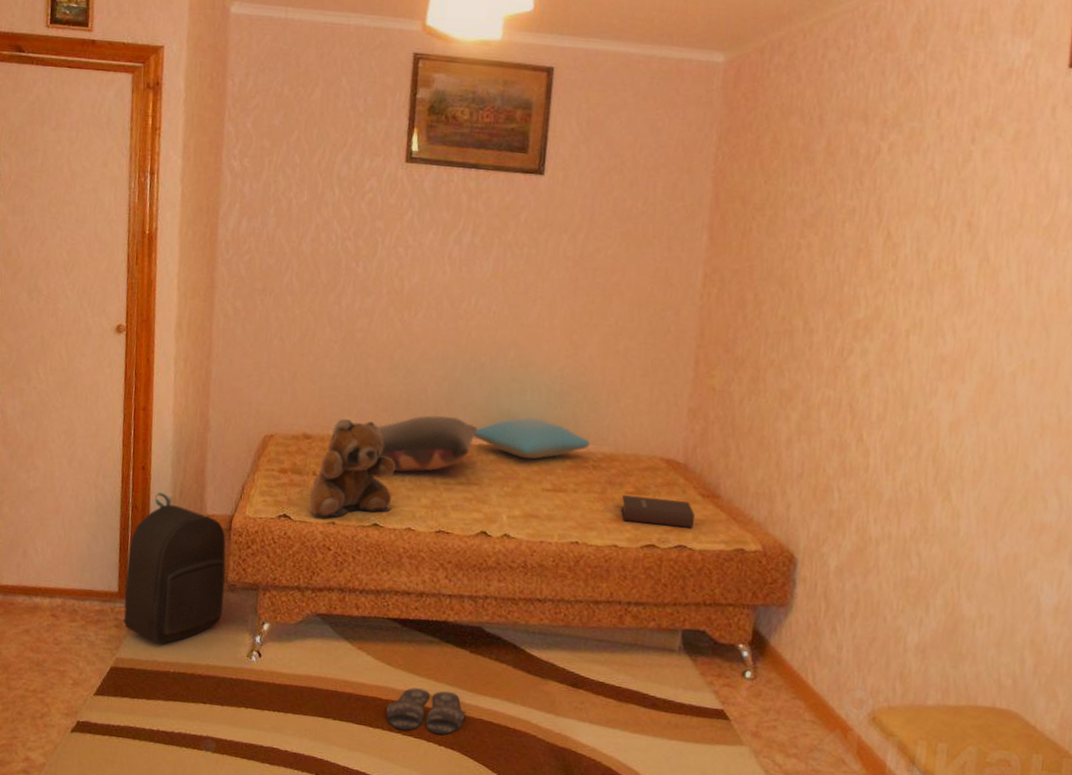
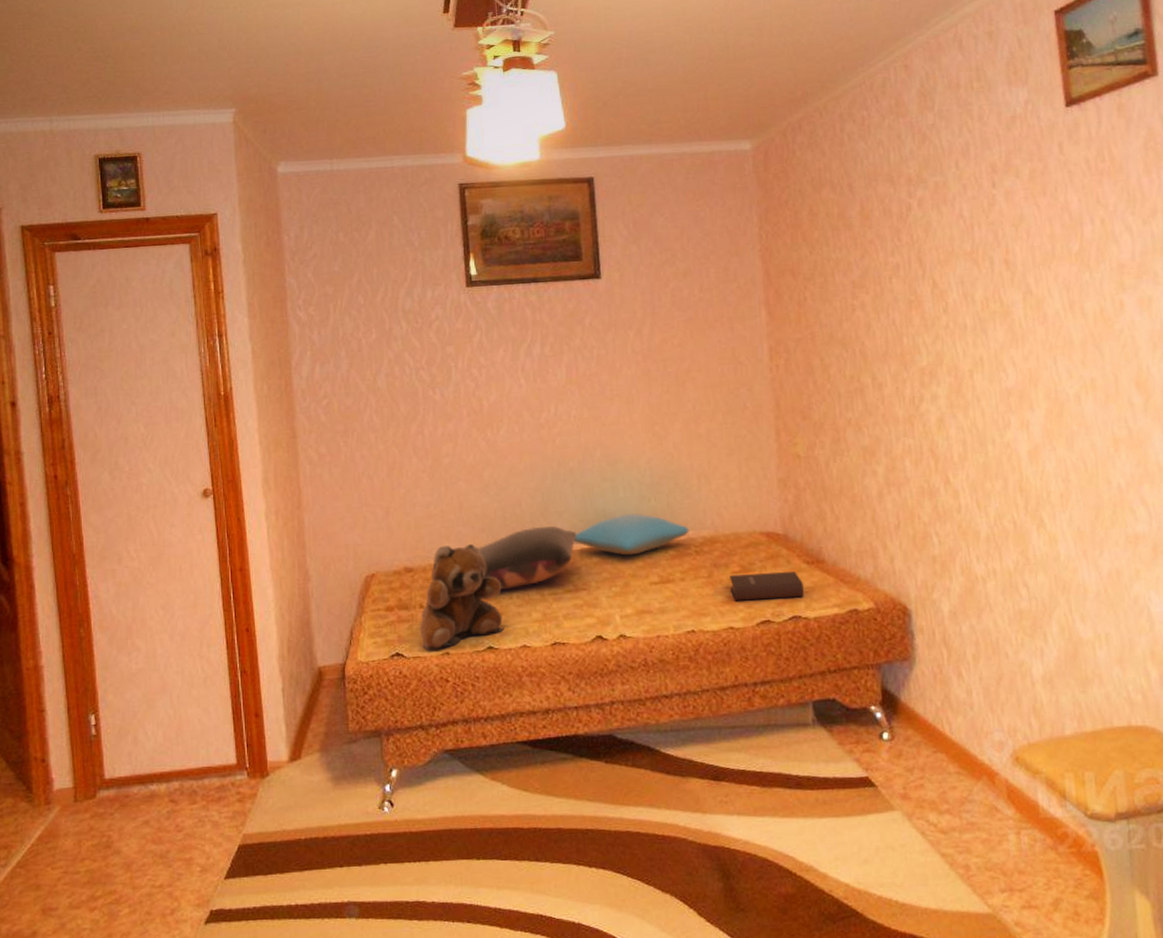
backpack: present [122,492,226,644] -> none [243,652,348,812]
slippers: present [386,687,466,736] -> none [530,807,612,858]

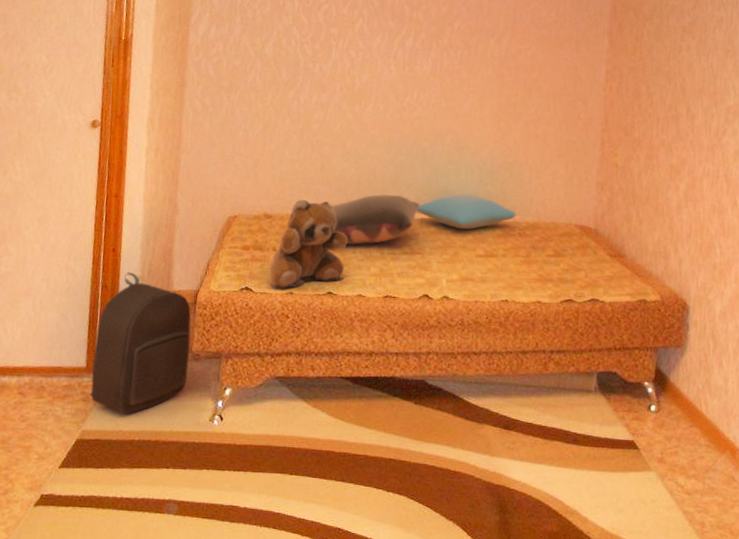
backpack: none [243,652,348,812] -> present [89,272,191,414]
book: present [730,572,804,601] -> none [543,258,605,284]

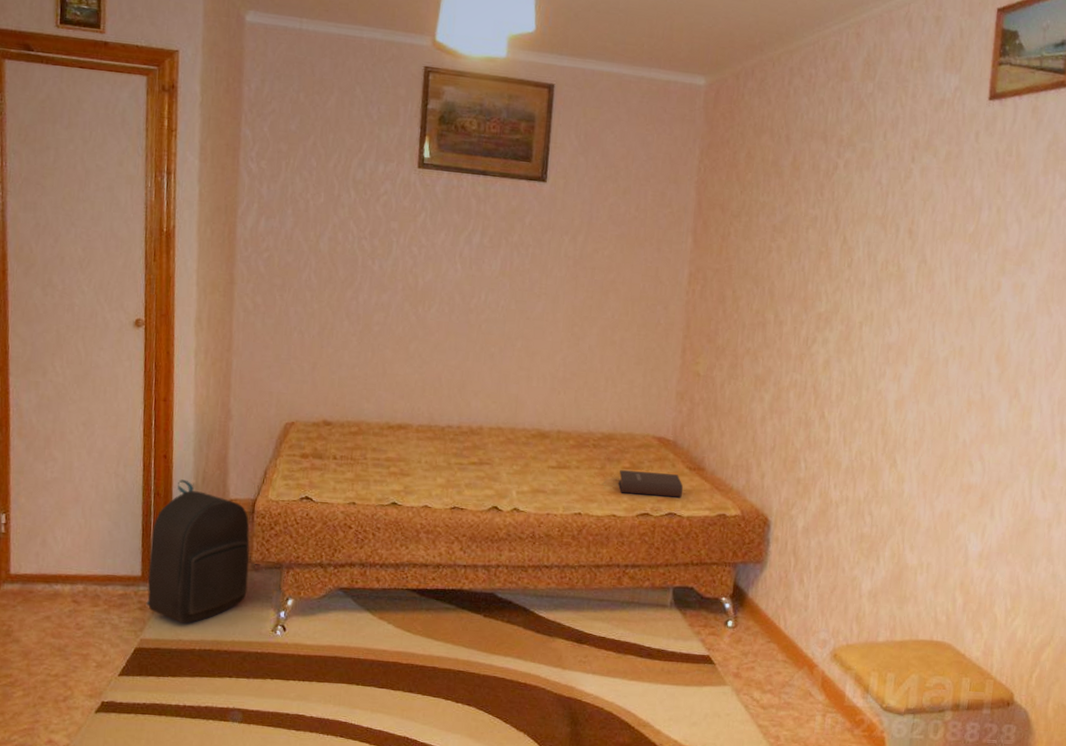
teddy bear: present [269,200,348,290] -> none [330,406,413,500]
pillow: present [331,194,420,245] -> none [394,401,489,454]
cushion: present [417,194,516,230] -> none [485,402,591,440]
book: none [543,258,605,284] -> present [619,470,683,498]

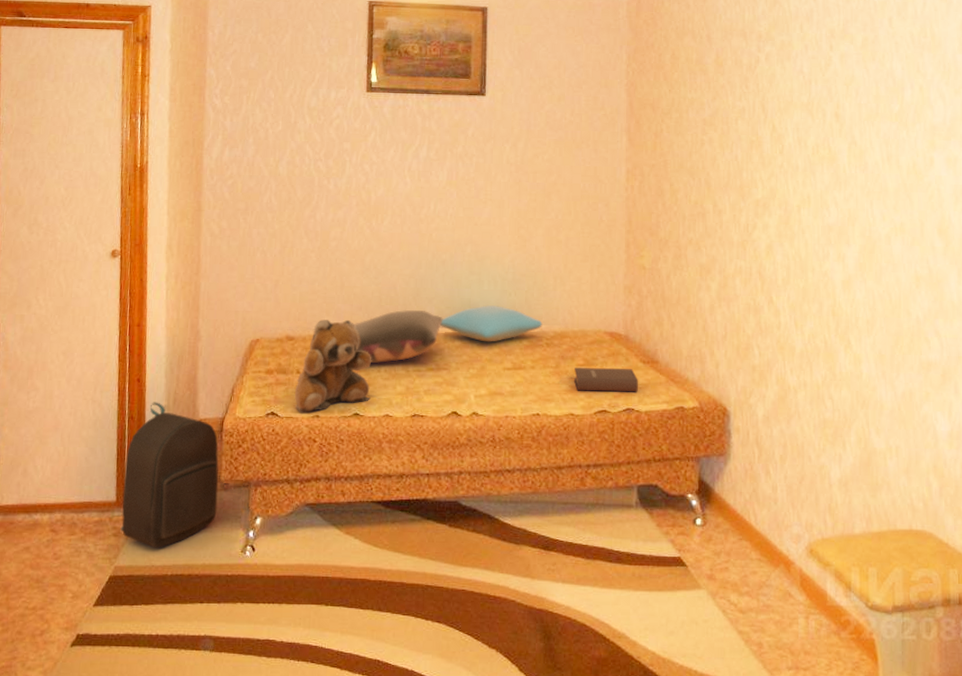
teddy bear: none [330,406,413,500] -> present [295,320,372,414]
pillow: none [394,401,489,454] -> present [353,309,443,363]
cushion: none [485,402,591,440] -> present [441,305,543,342]

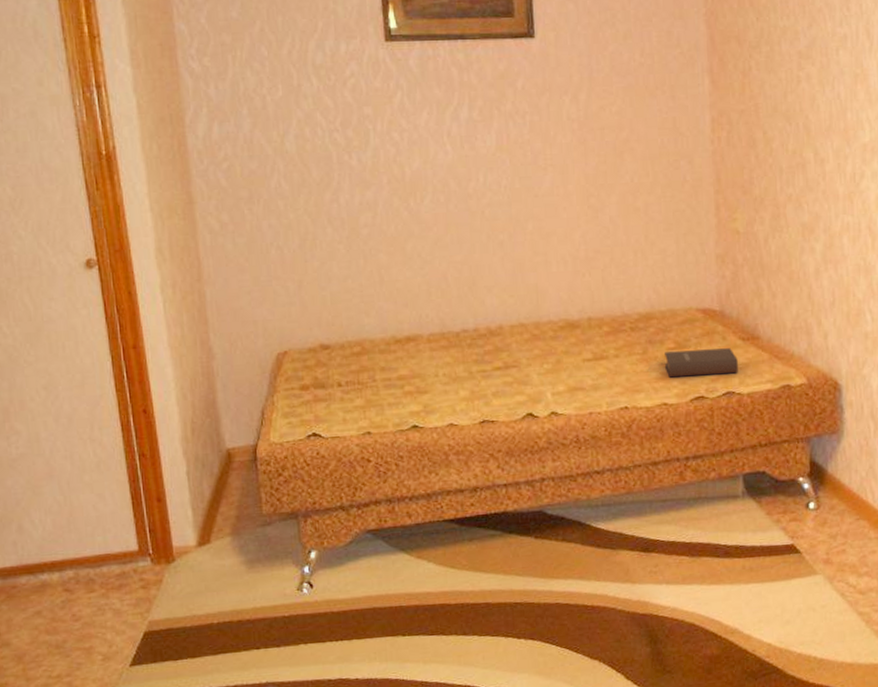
backpack: present [120,402,219,548] -> none [143,434,263,597]
teddy bear: present [295,320,372,414] -> none [338,320,430,432]
pillow: present [353,309,443,363] -> none [400,301,507,367]
cushion: present [441,305,543,342] -> none [504,289,624,332]

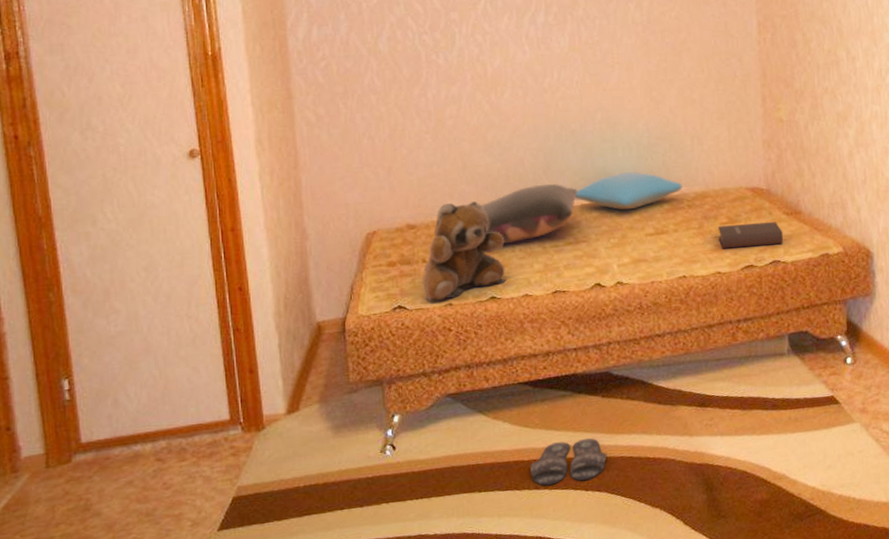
teddy bear: none [338,320,430,432] -> present [423,202,507,304]
pillow: none [400,301,507,367] -> present [480,183,578,243]
slippers: none [457,582,541,632] -> present [530,438,607,486]
cushion: none [504,289,624,332] -> present [575,172,683,210]

